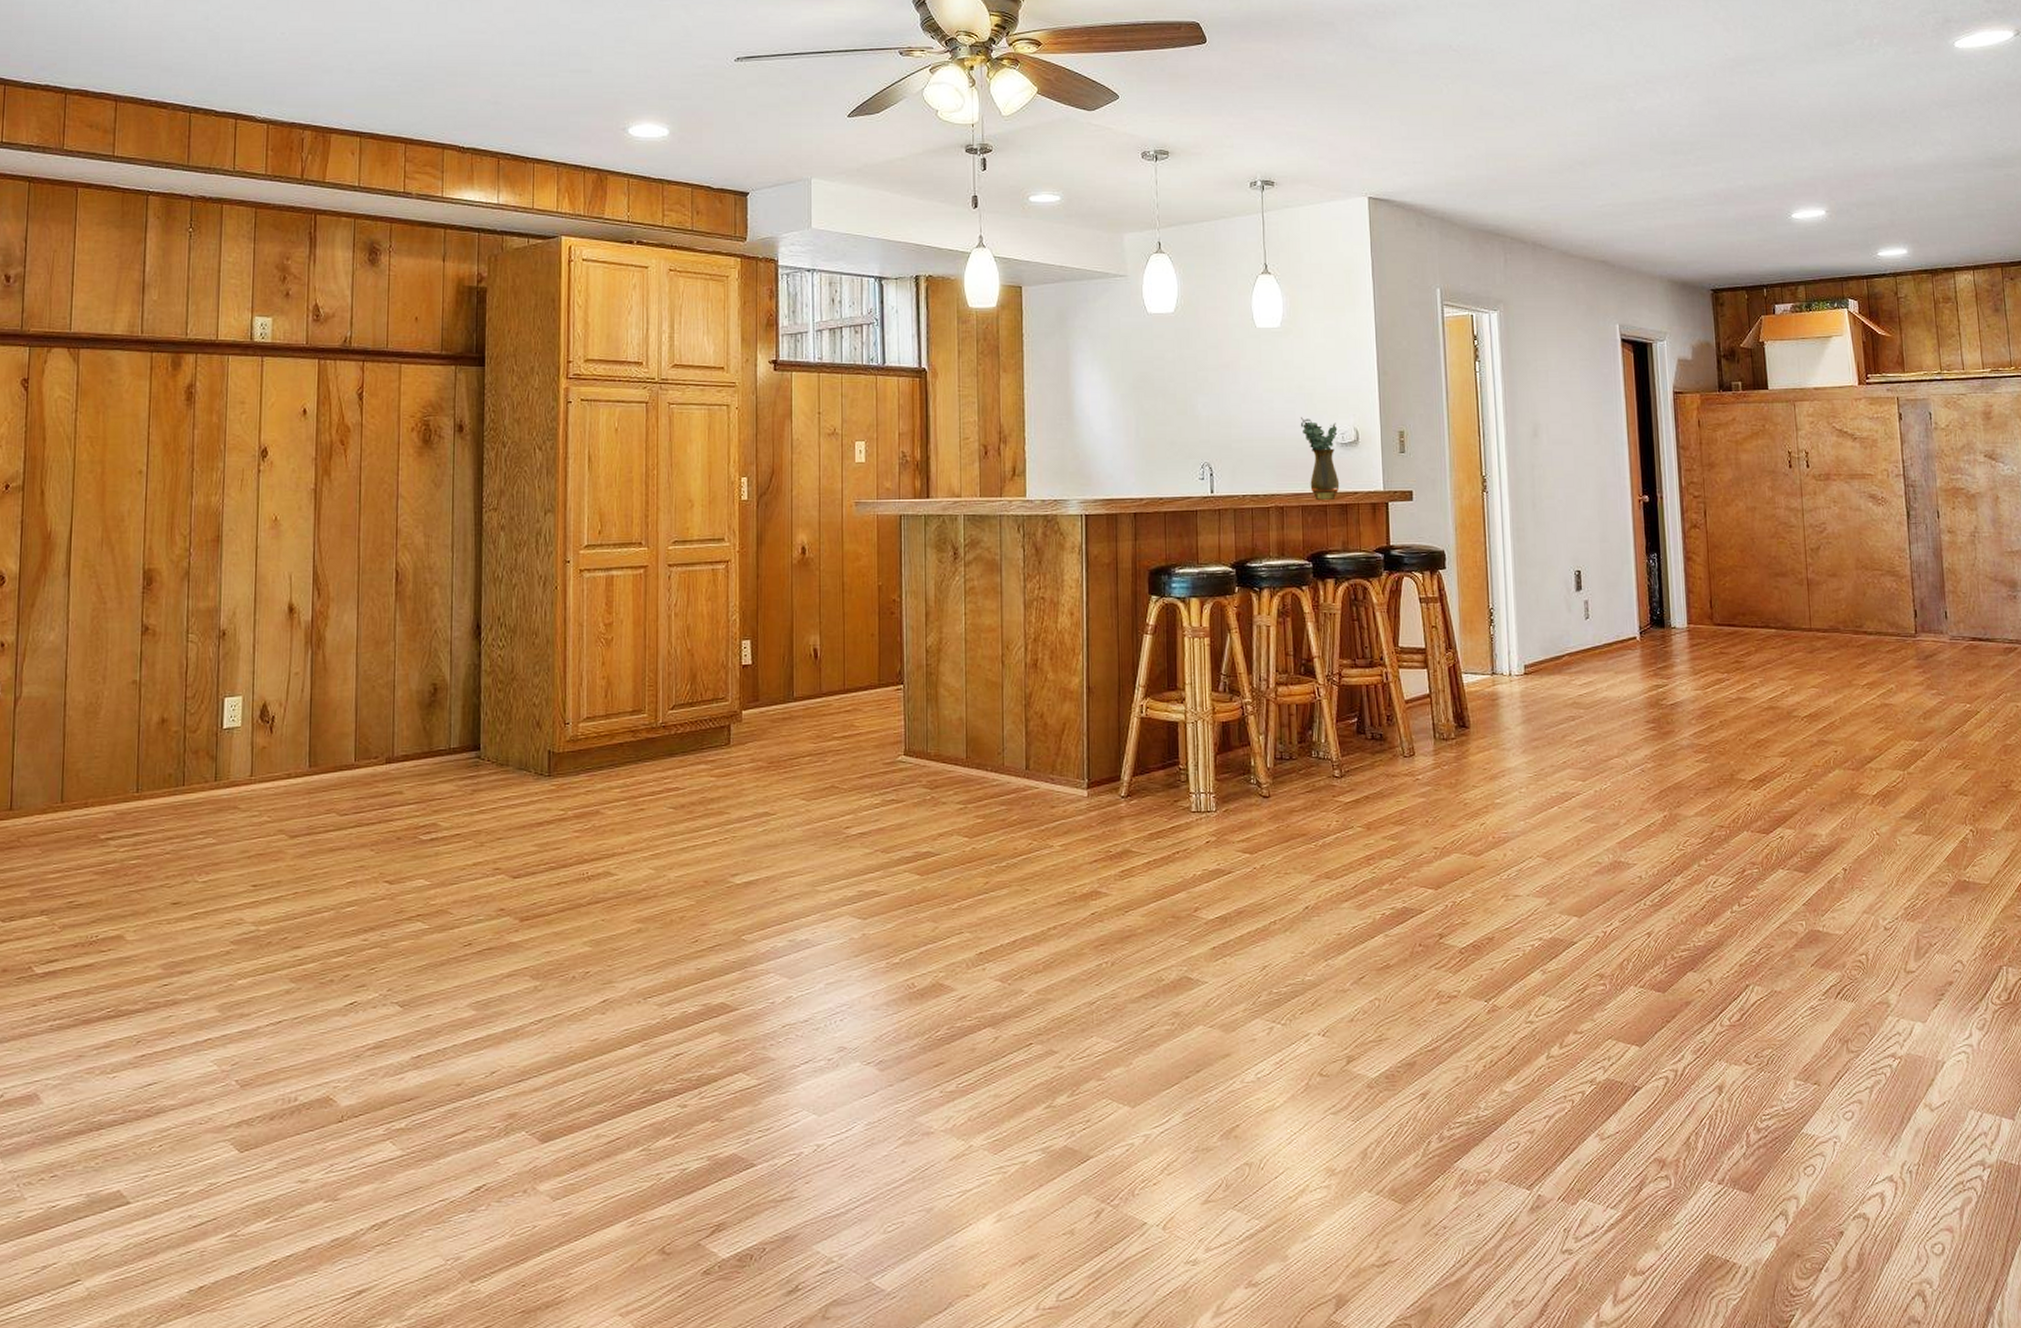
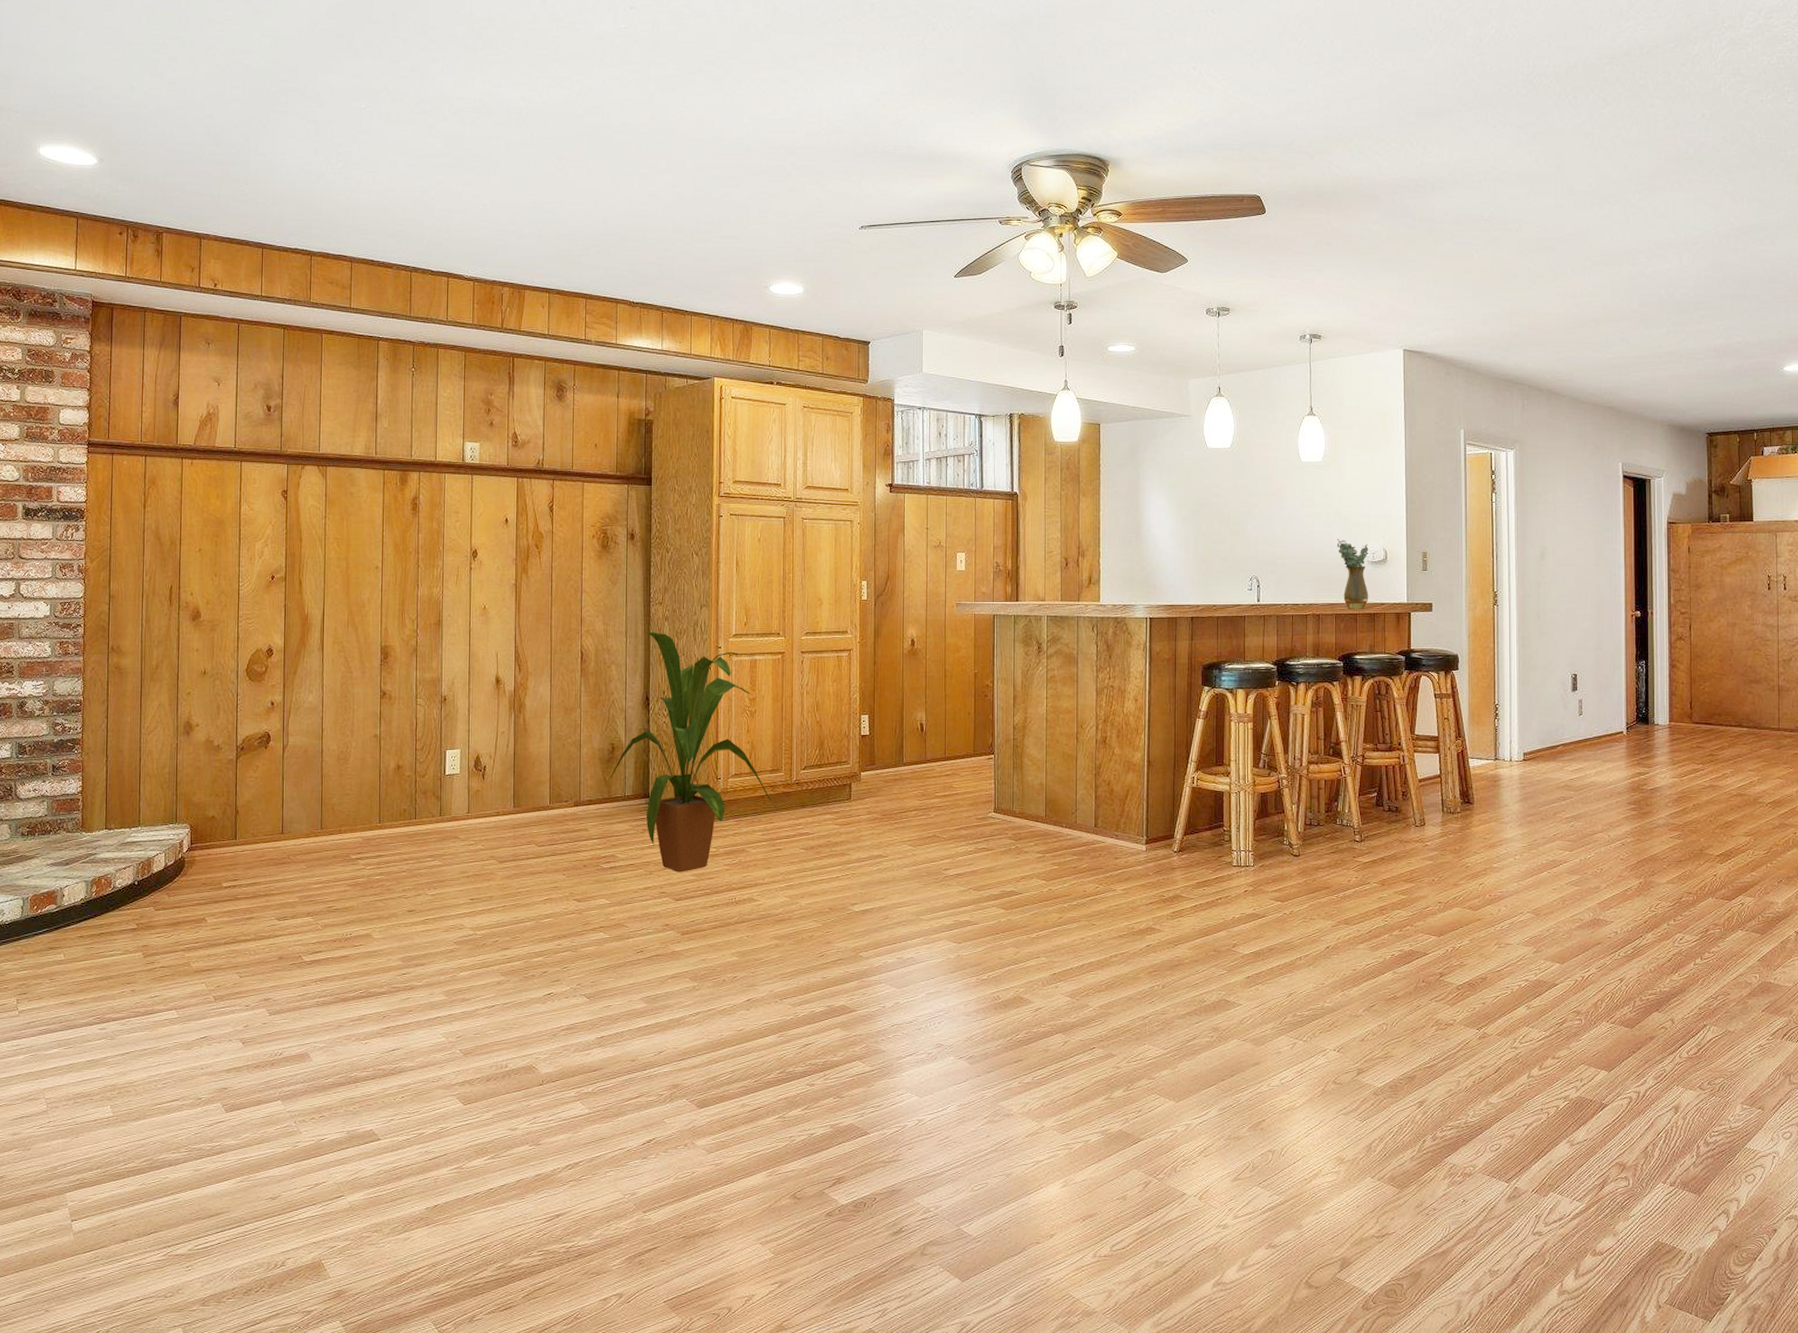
house plant: none [431,544,632,843] -> present [610,632,772,873]

